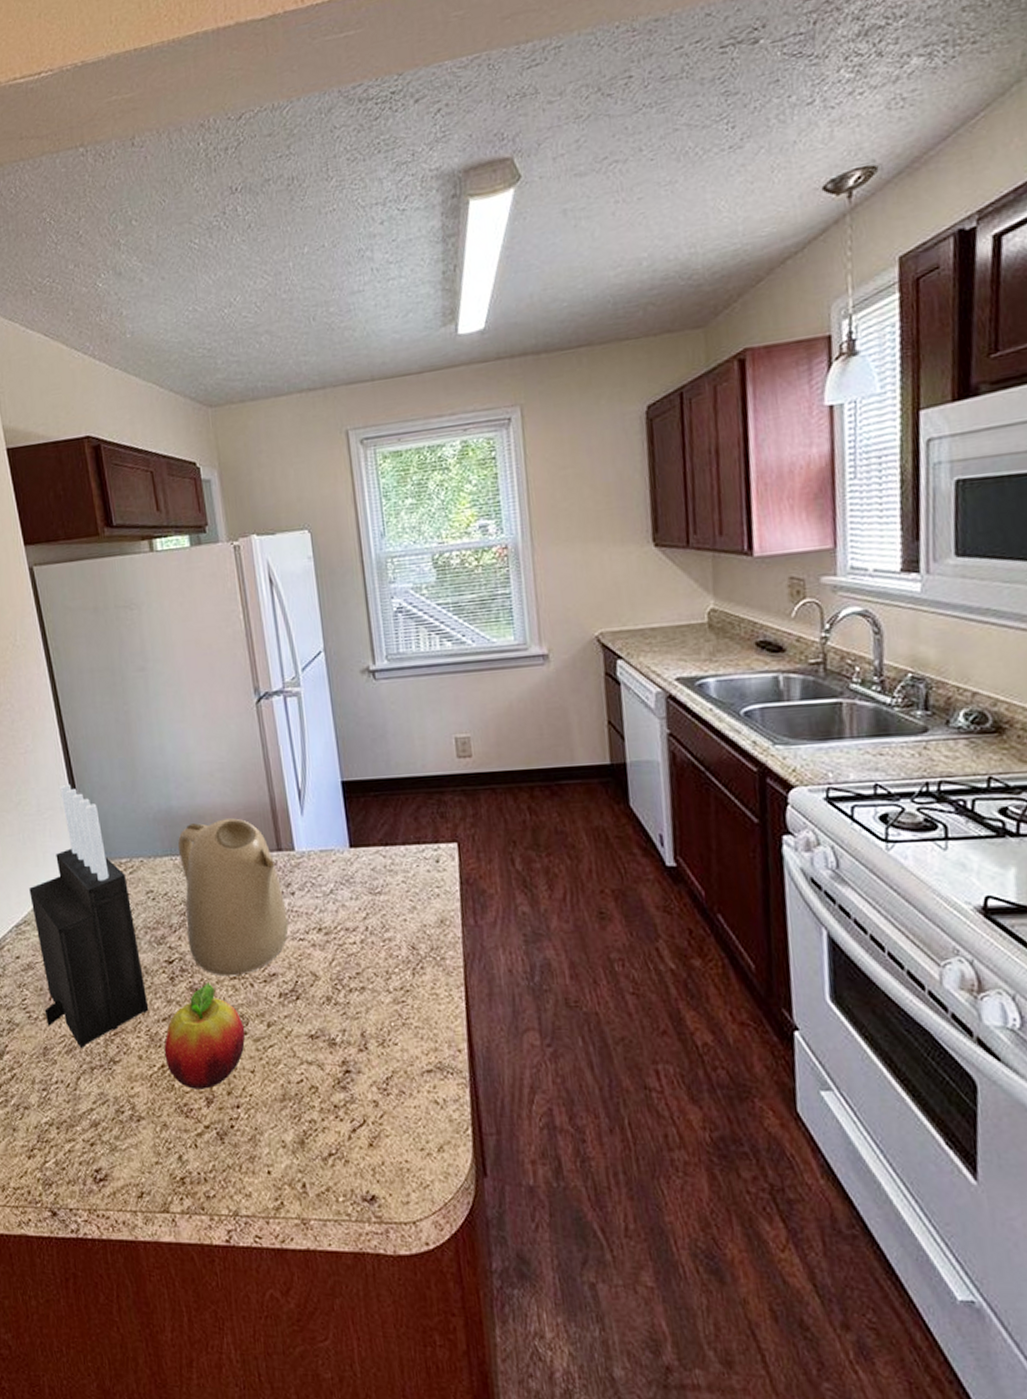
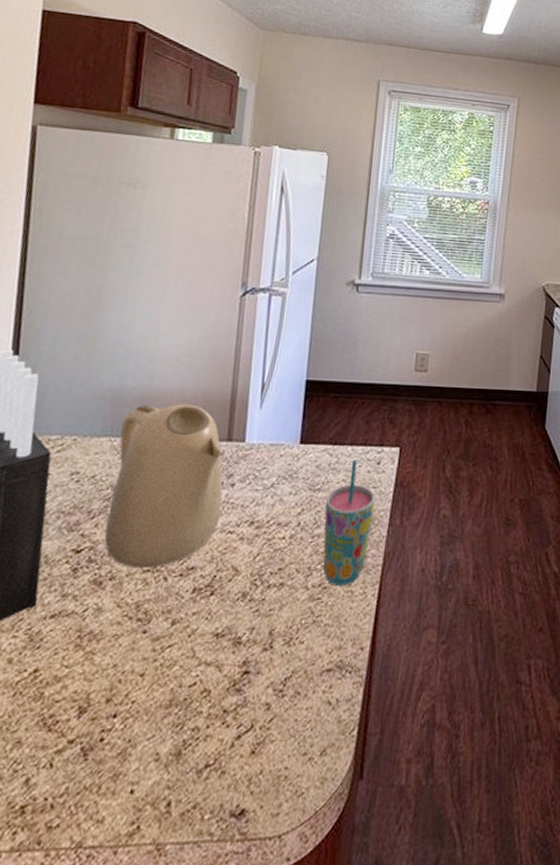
fruit: present [164,983,246,1089] -> none [41,575,146,697]
cup: none [388,859,445,988] -> present [322,459,375,585]

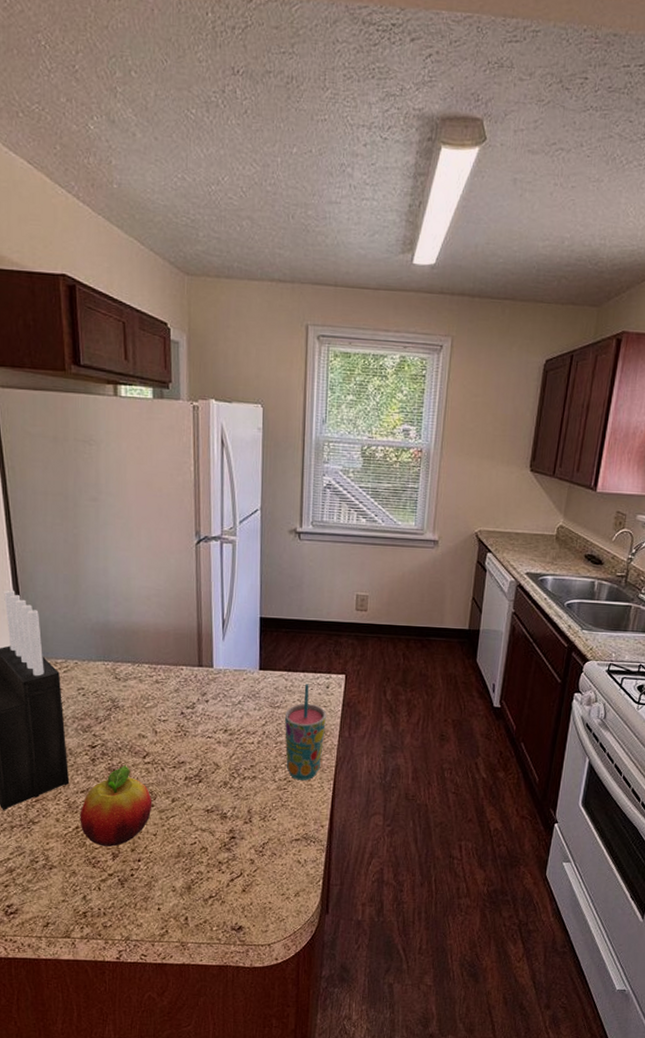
fruit: none [41,575,146,697] -> present [80,765,152,847]
kettle: present [104,404,223,569] -> none [110,636,200,762]

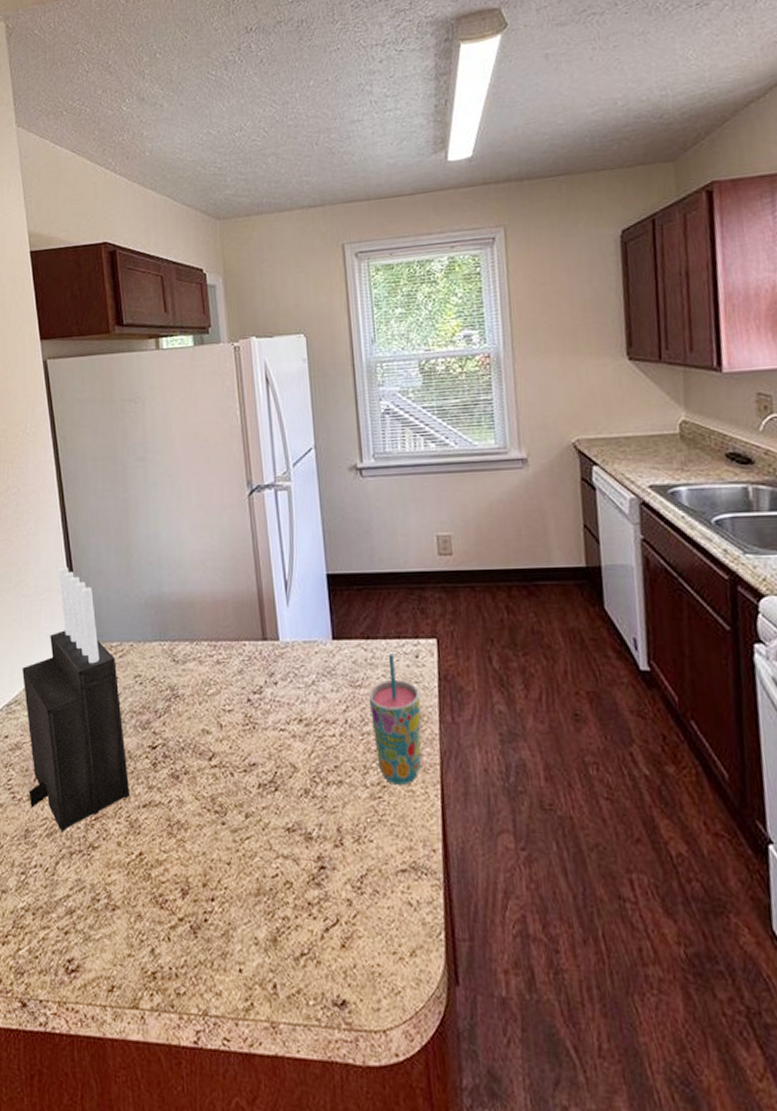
fruit: present [80,765,152,847] -> none [143,770,223,880]

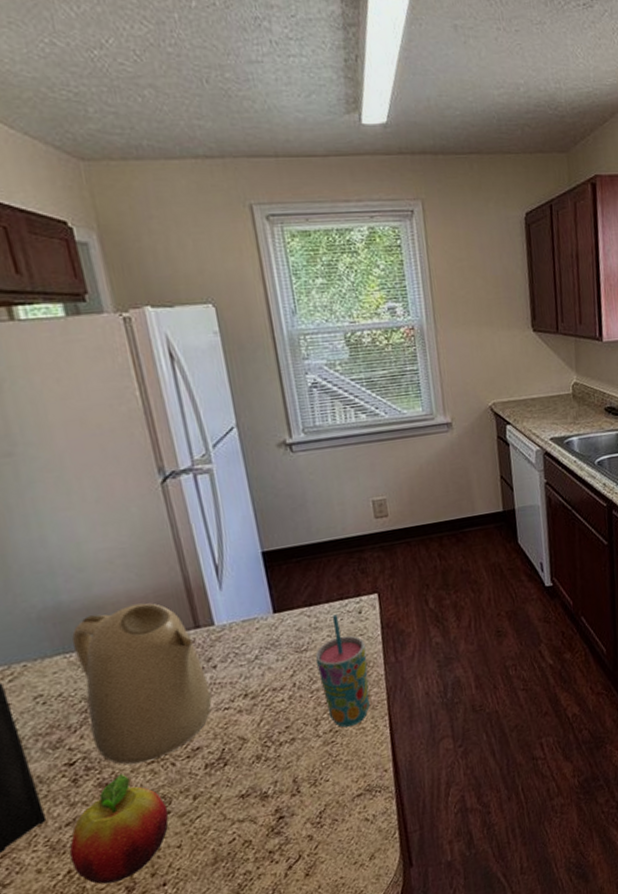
fruit: none [143,770,223,880] -> present [69,774,169,884]
kettle: none [167,606,270,765] -> present [71,603,212,765]

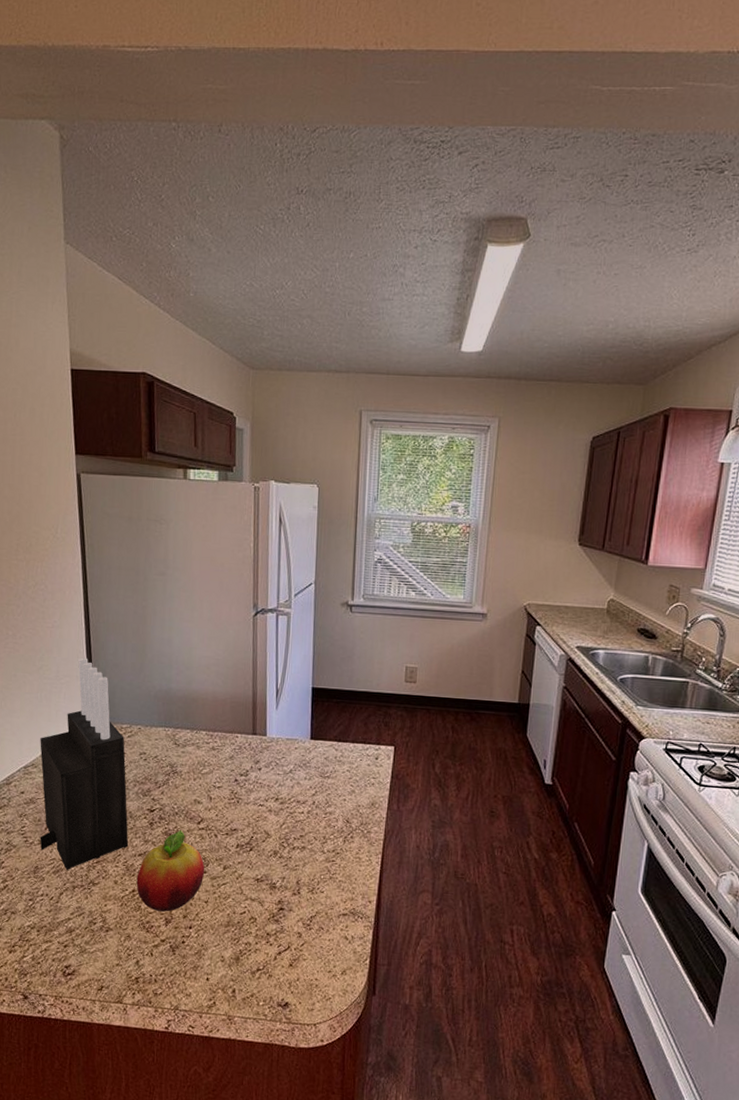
kettle: present [71,603,212,765] -> none [169,704,253,828]
cup: present [315,614,371,728] -> none [334,754,375,853]

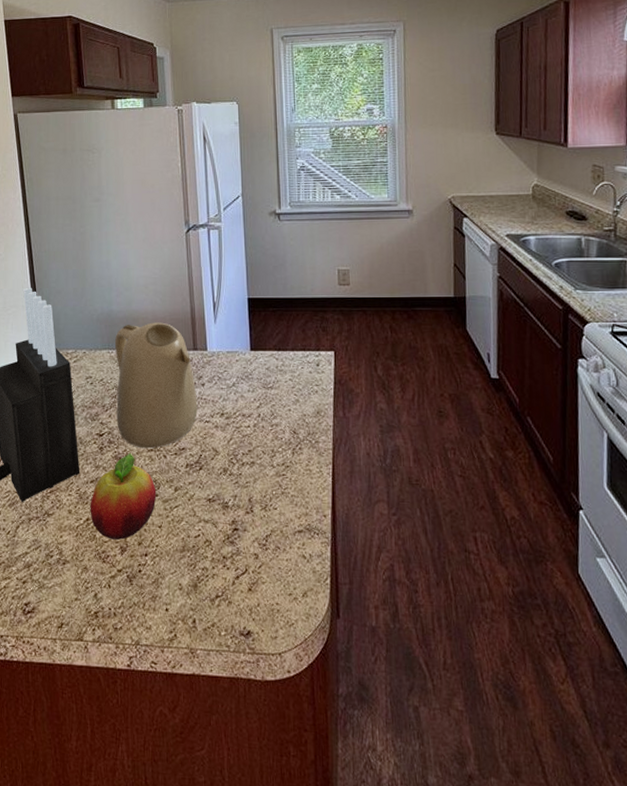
kettle: none [169,704,253,828] -> present [114,322,198,449]

